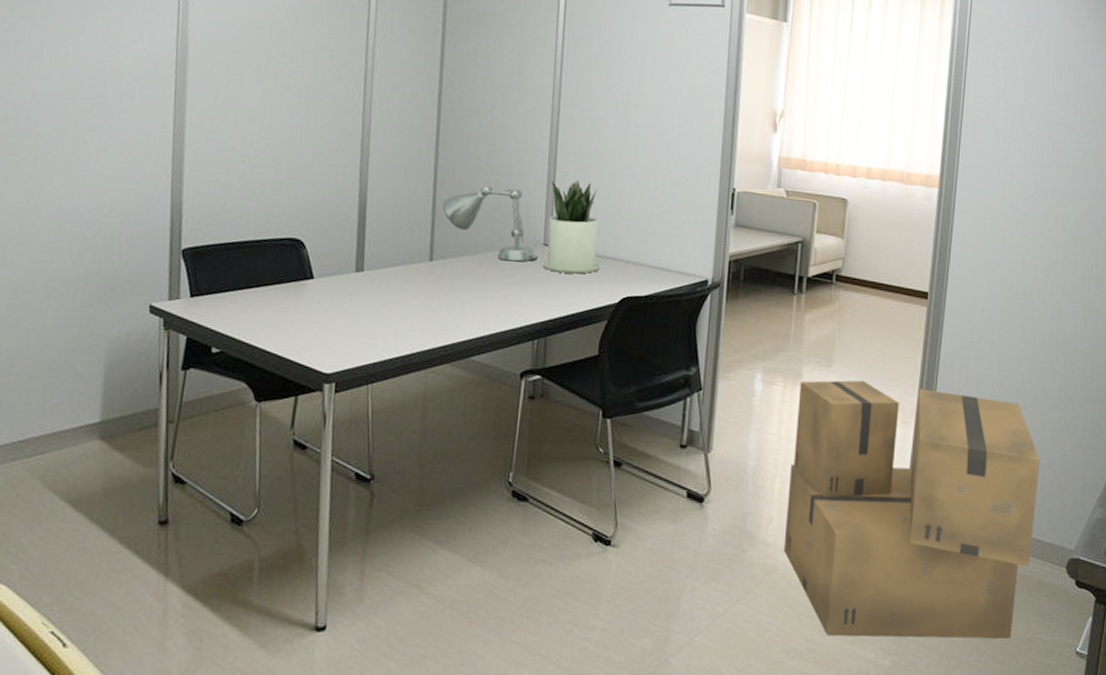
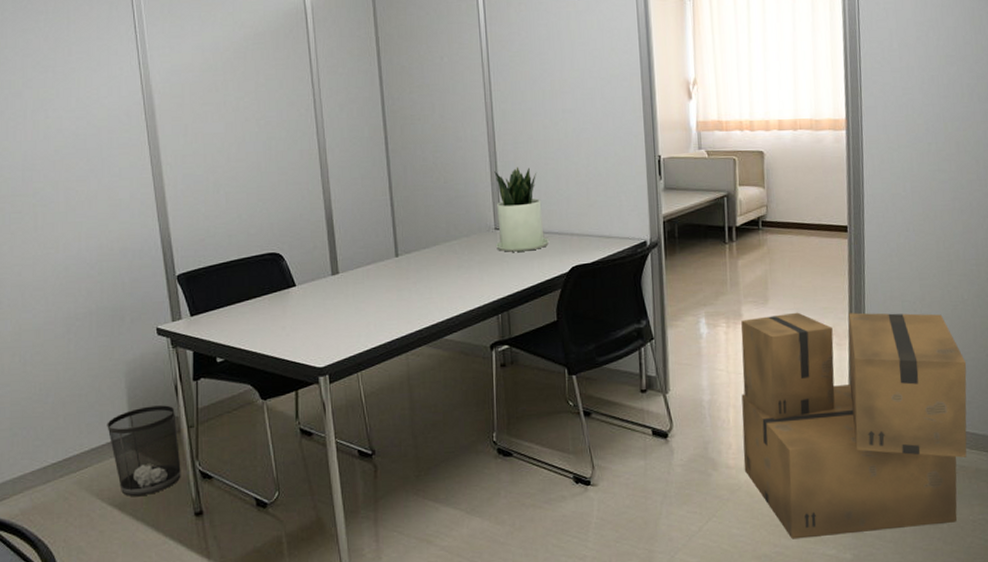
waste bin: none [74,392,156,494] -> present [107,405,181,496]
desk lamp: present [442,186,538,262] -> none [399,183,491,248]

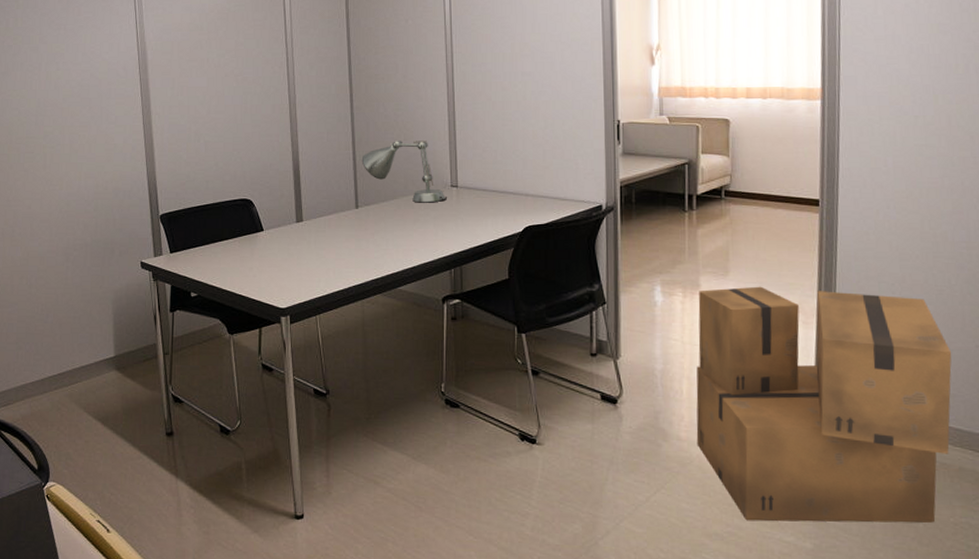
waste bin: present [107,405,181,496] -> none [95,332,156,412]
desk lamp: none [399,183,491,248] -> present [361,141,447,203]
planter: present [494,167,550,252] -> none [451,127,504,209]

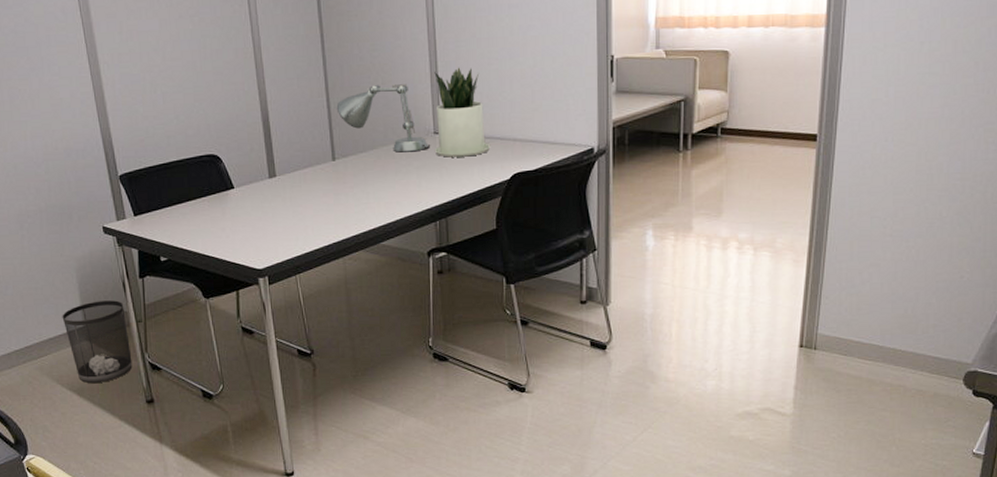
waste bin: none [95,332,156,412] -> present [62,300,133,383]
planter: none [451,127,504,209] -> present [434,67,491,157]
cardboard box: present [696,286,952,523] -> none [684,226,937,453]

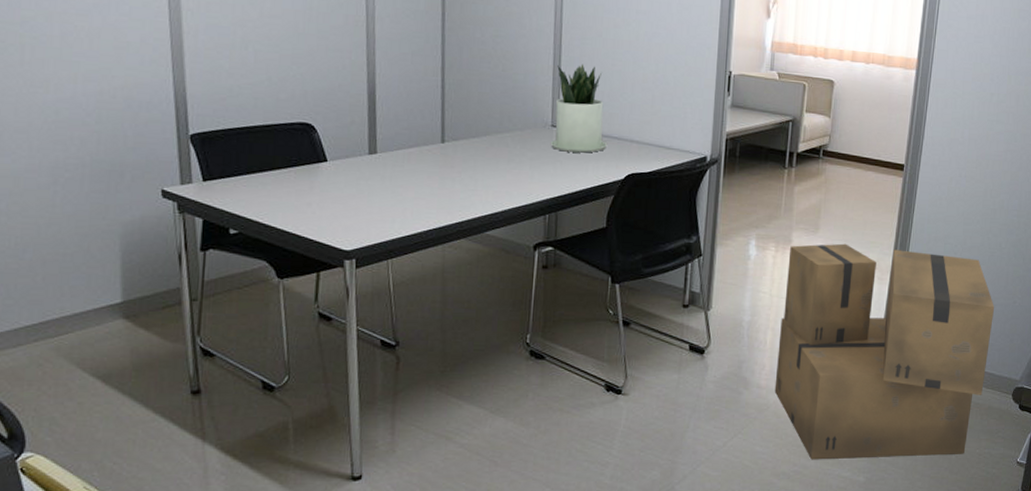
waste bin: present [62,300,133,383] -> none [94,273,179,368]
desk lamp: present [336,84,430,153] -> none [451,71,546,143]
cardboard box: none [684,226,937,453] -> present [774,243,995,460]

